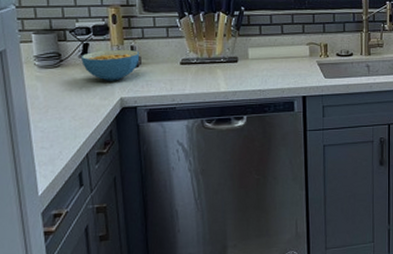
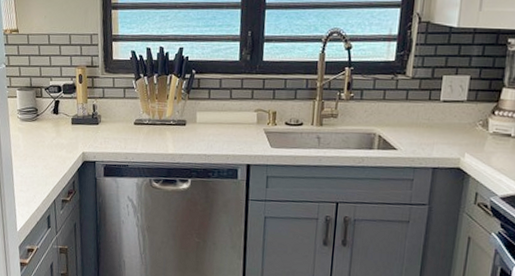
cereal bowl: present [81,50,140,81] -> none [53,107,100,137]

